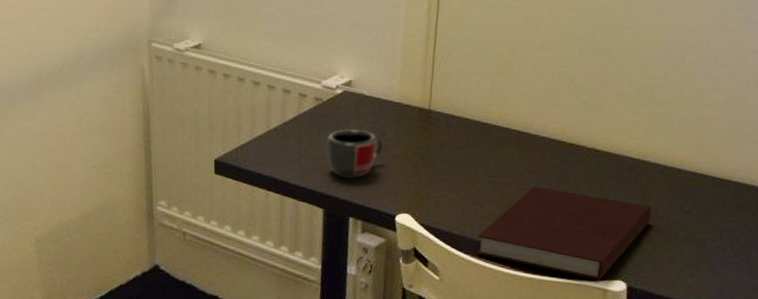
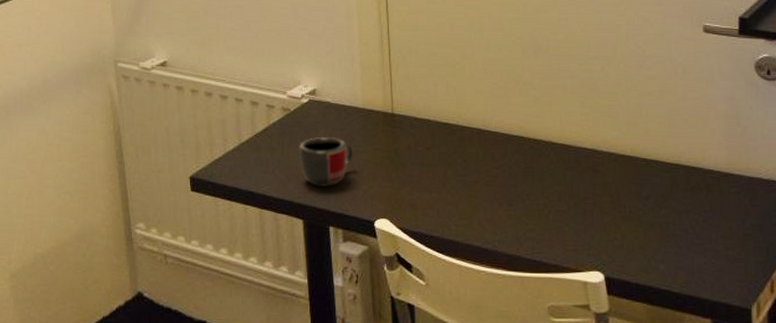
notebook: present [476,186,652,280] -> none [456,182,614,272]

